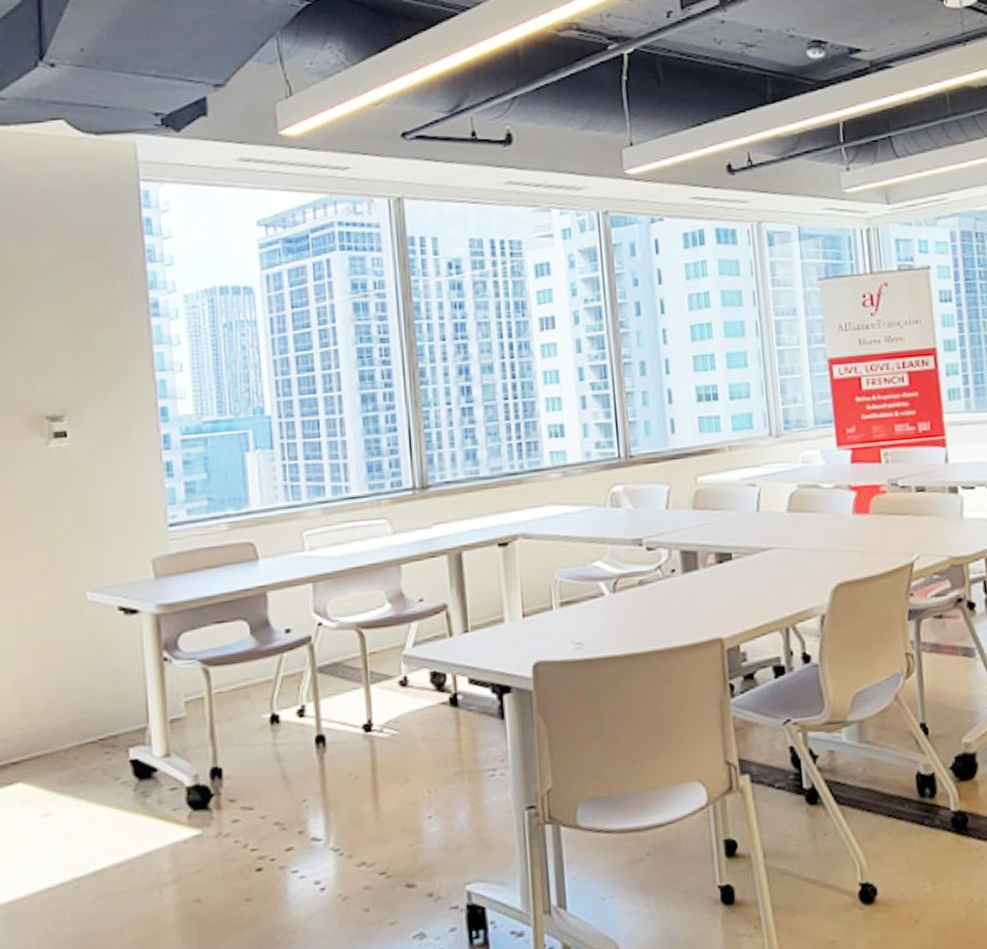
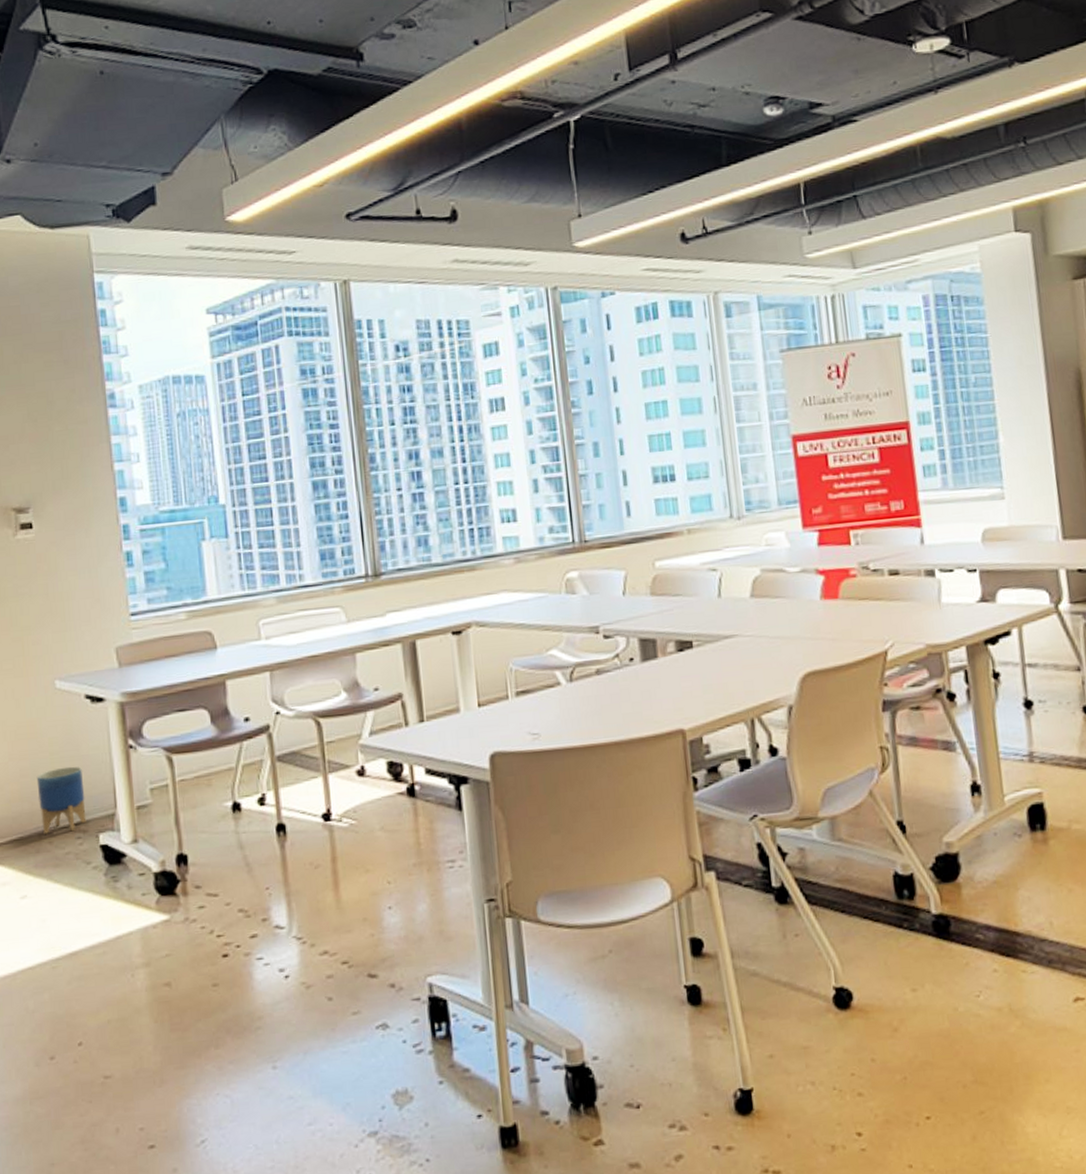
planter: none [63,679,116,750] -> present [36,766,87,834]

